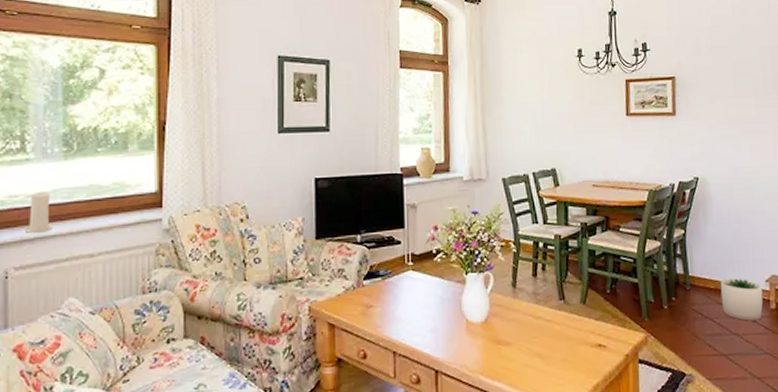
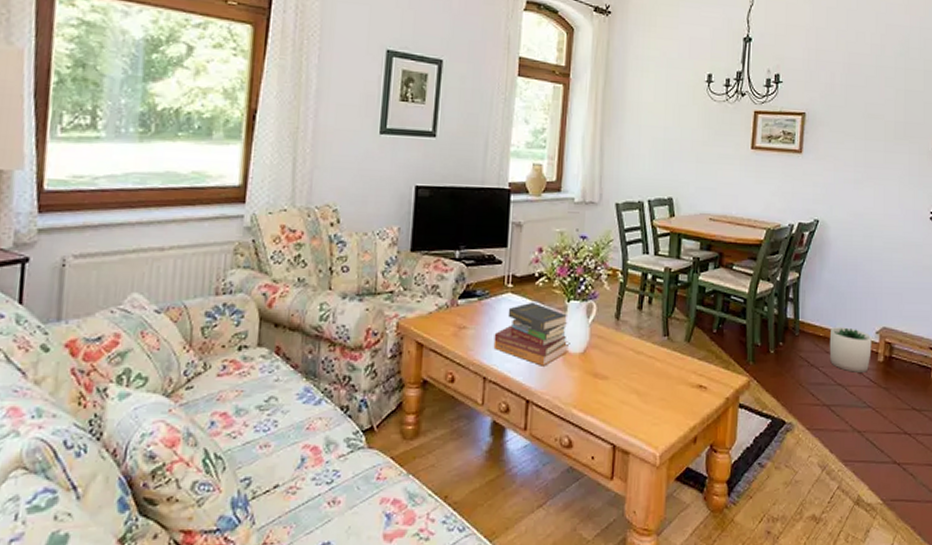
candle: present [25,192,52,235] -> none [89,174,121,221]
books: none [400,277,471,337] -> present [493,301,569,366]

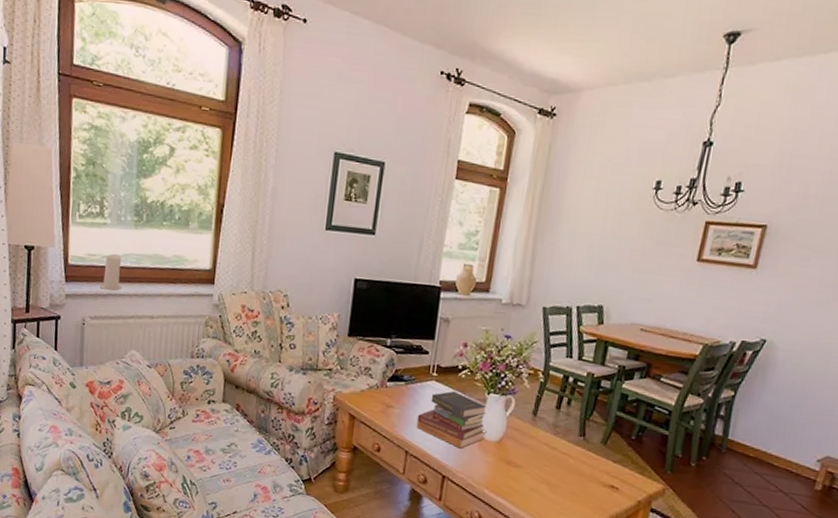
candle: none [89,174,121,221] -> present [100,254,122,292]
planter: present [829,327,872,372] -> none [758,449,811,498]

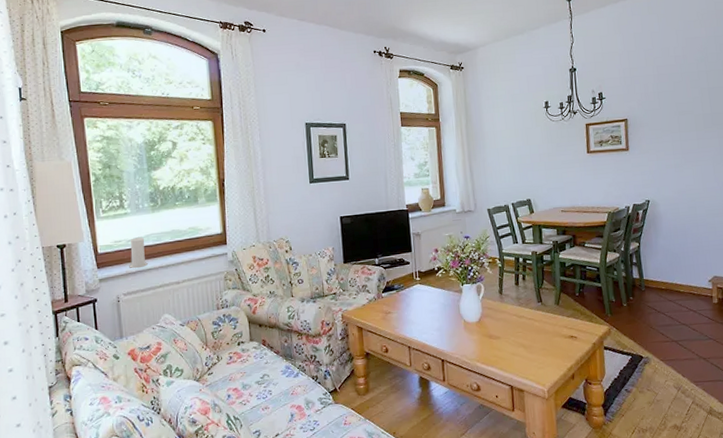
books: present [416,390,486,449] -> none [411,288,468,334]

